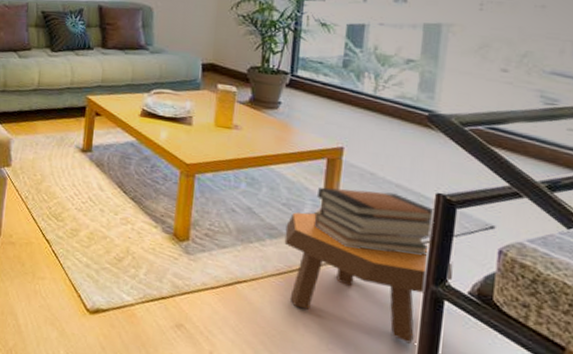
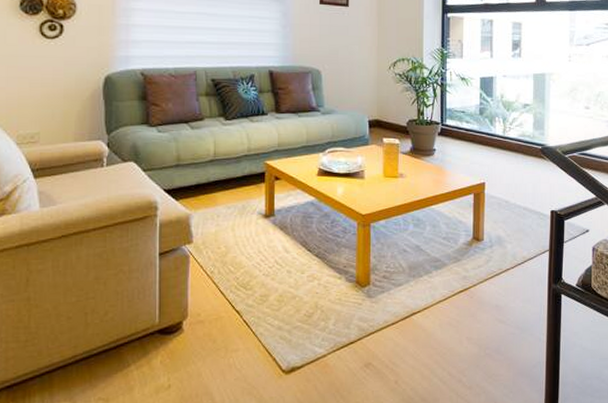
footstool: present [284,212,453,344] -> none [447,242,565,335]
book stack: present [313,187,436,256] -> none [468,215,551,266]

